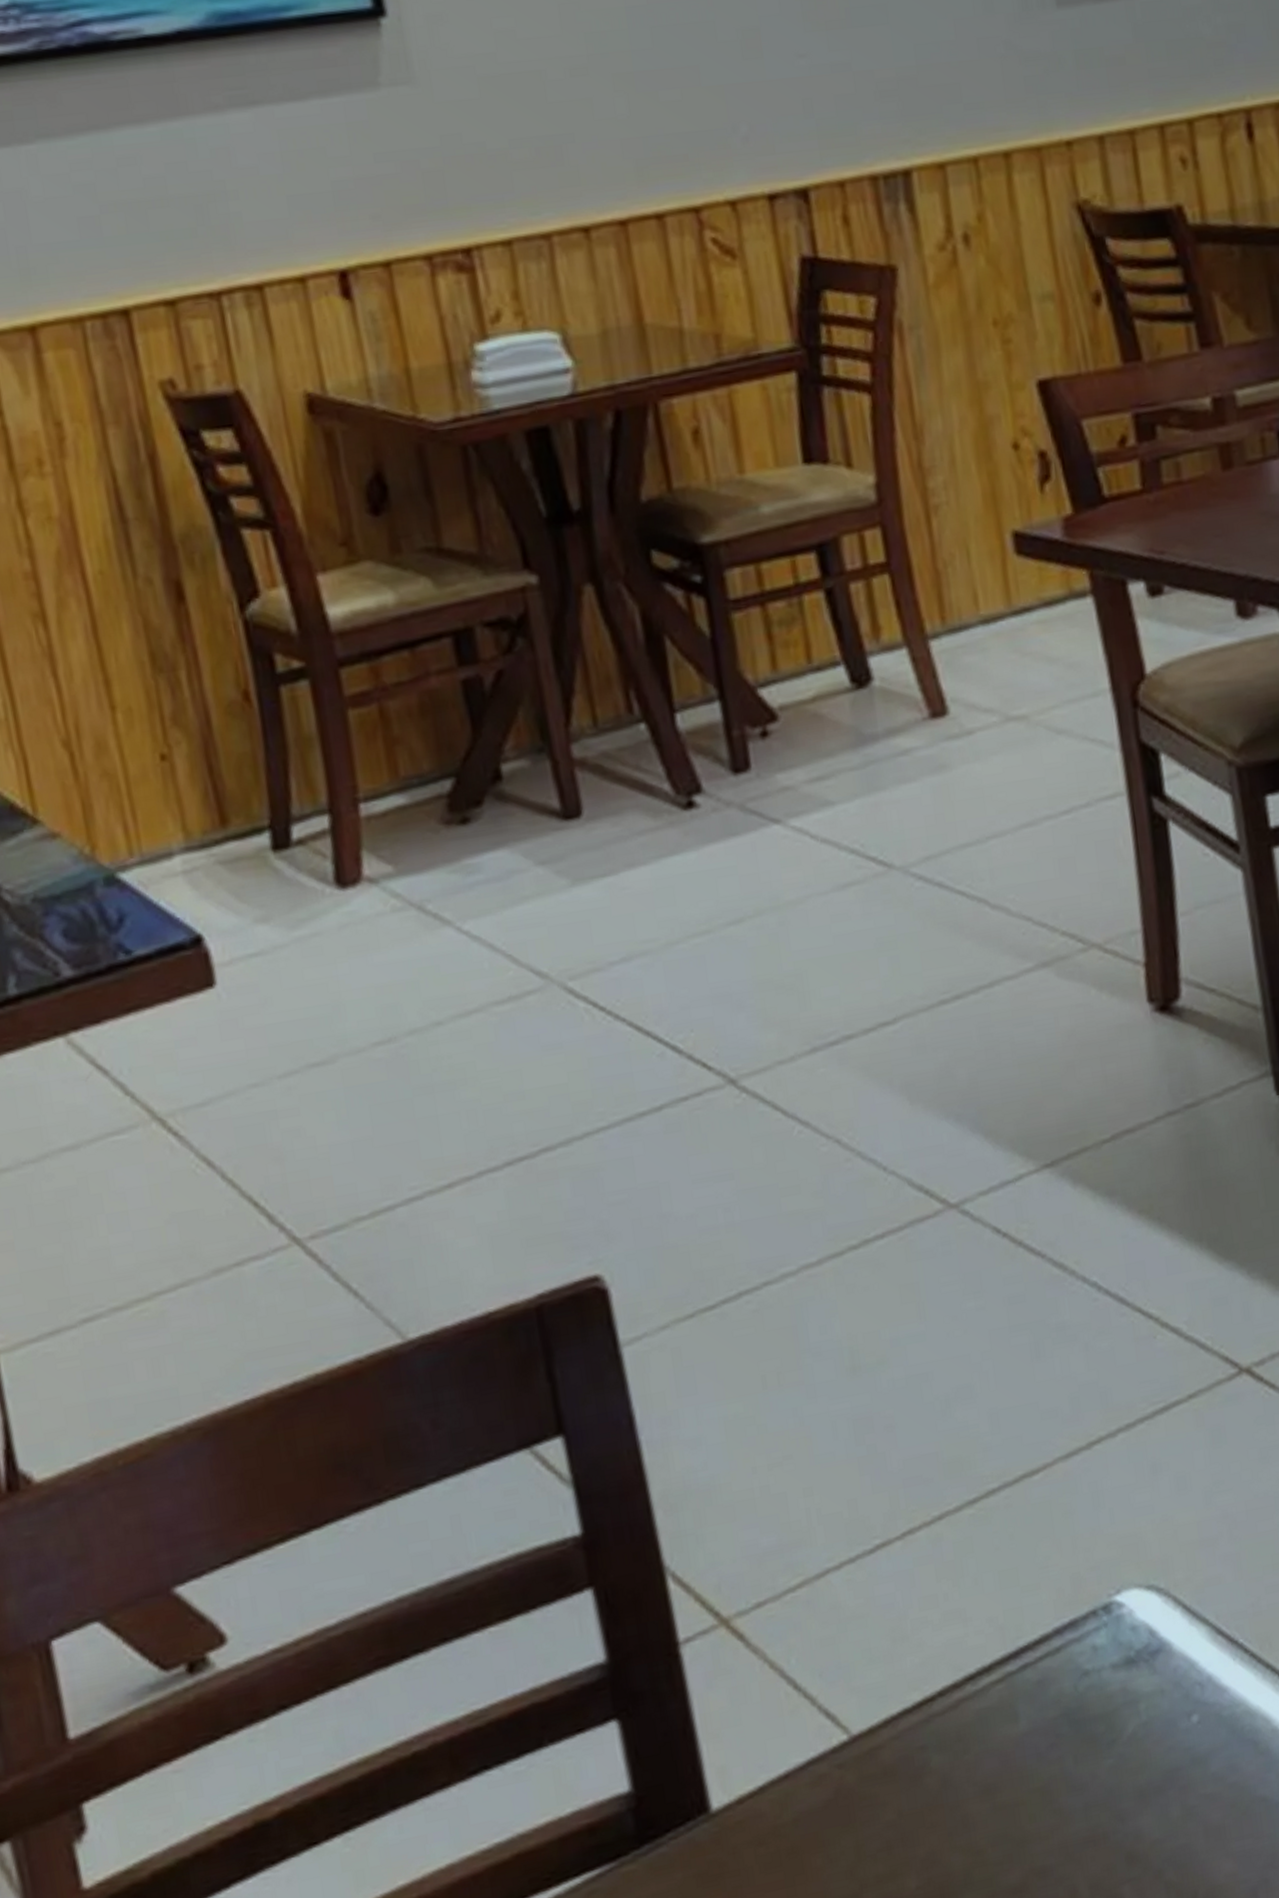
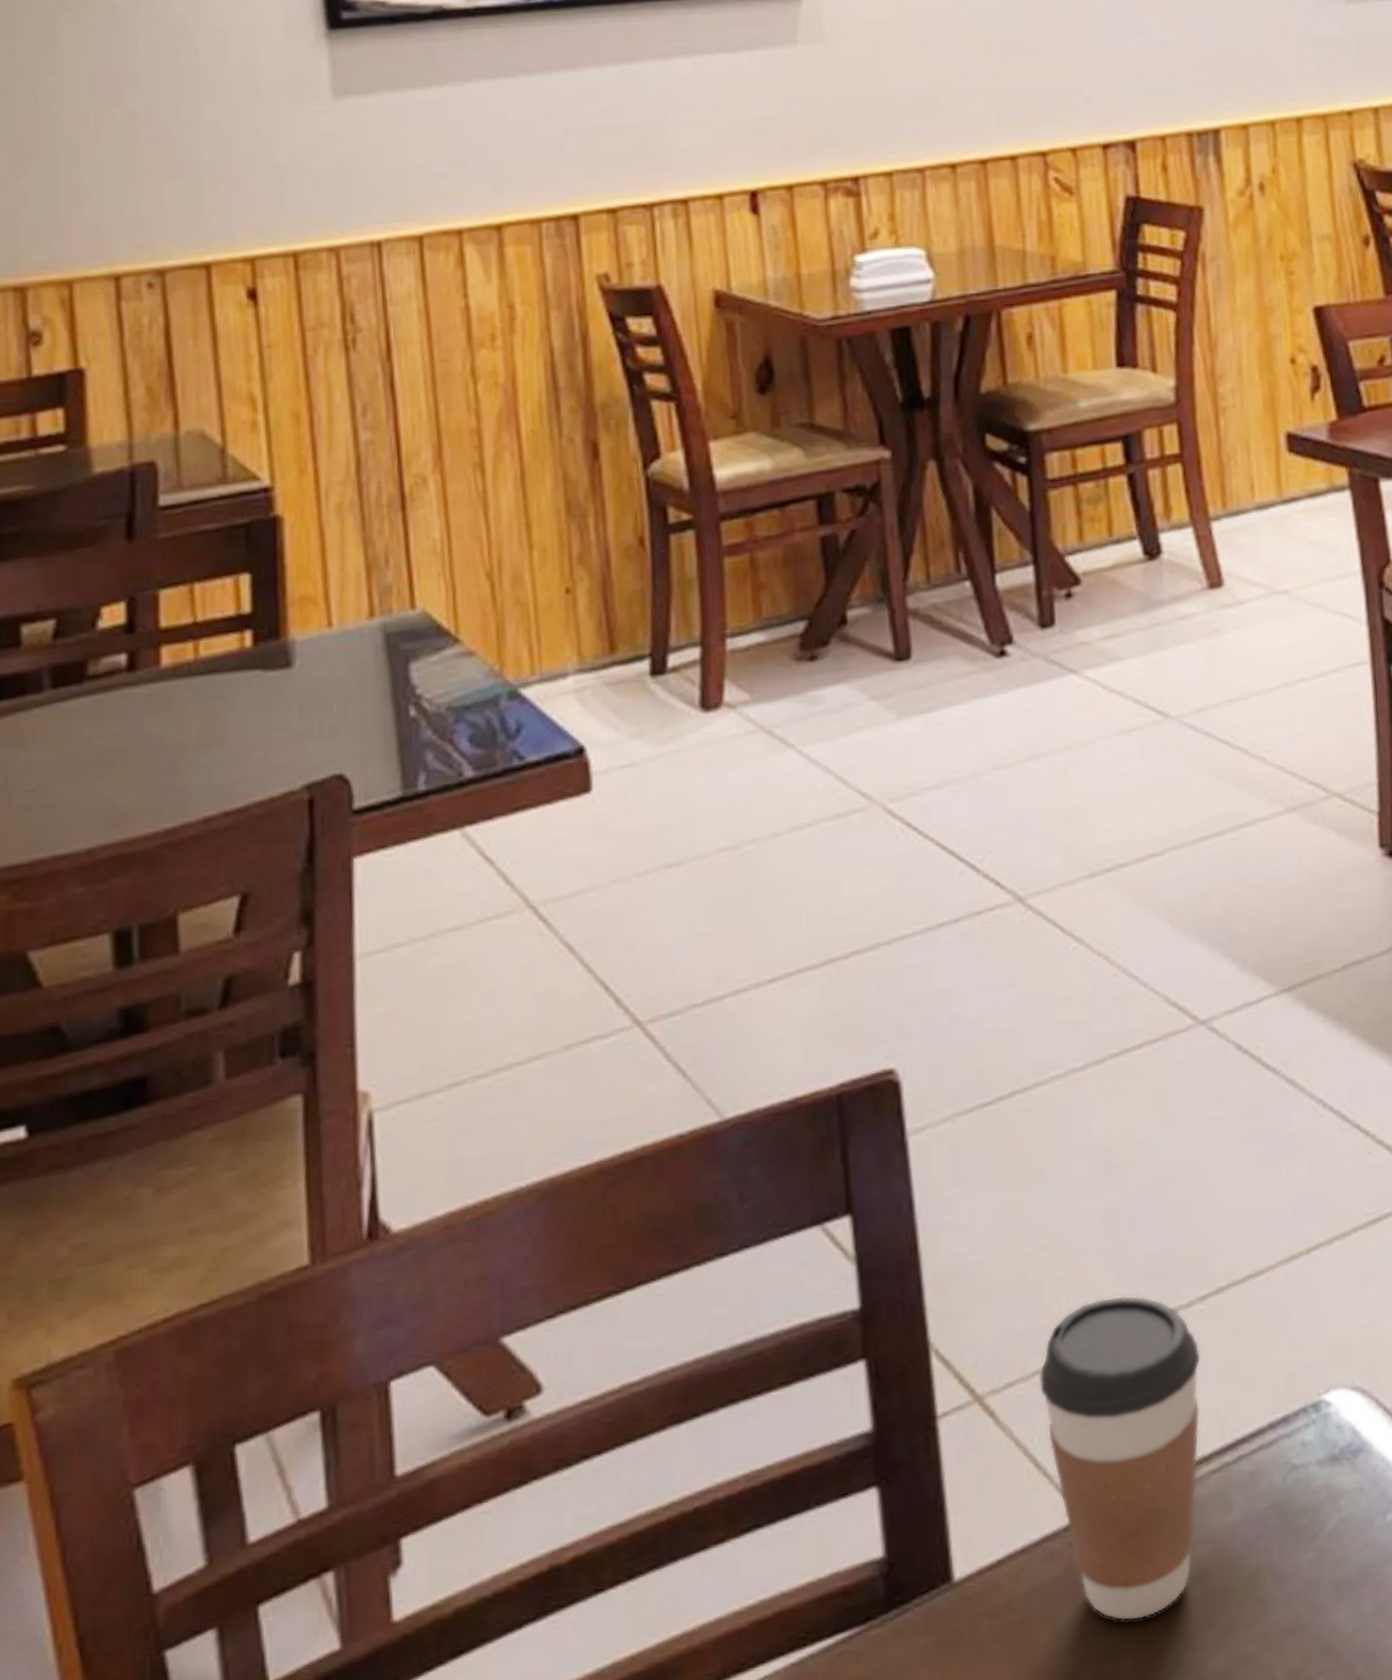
coffee cup: none [791,1503,979,1841] -> present [1038,1295,1202,1621]

